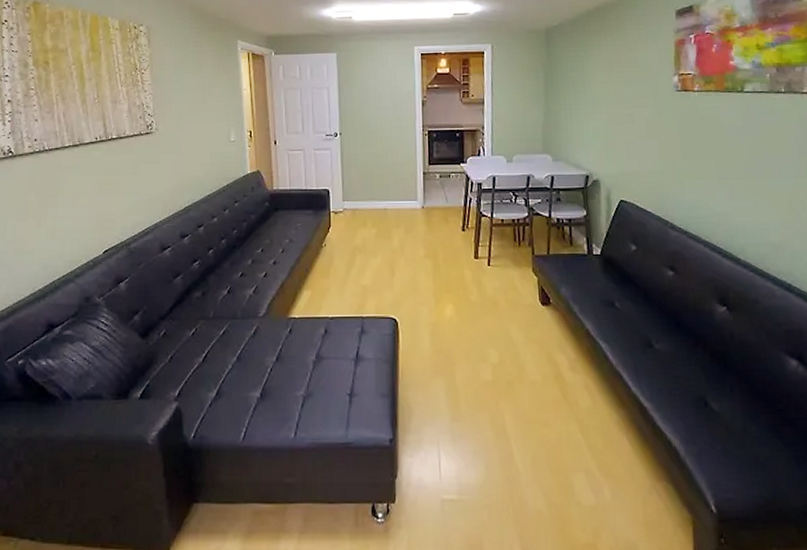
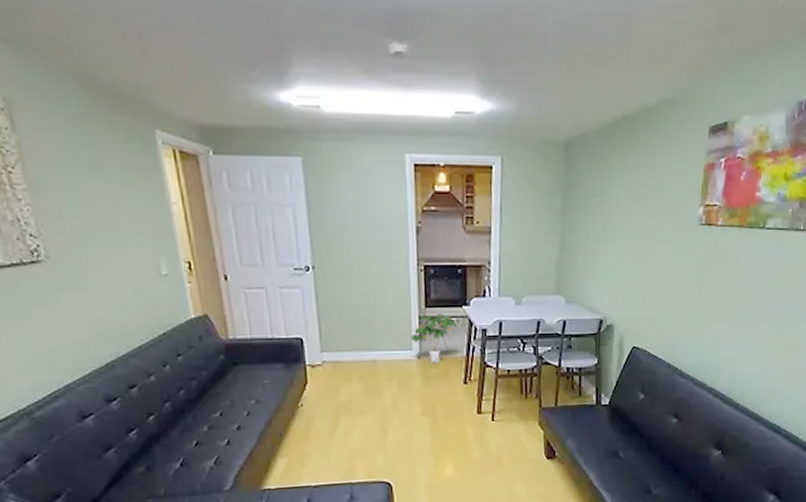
potted plant: none [417,170,456,213] -> present [411,314,457,364]

